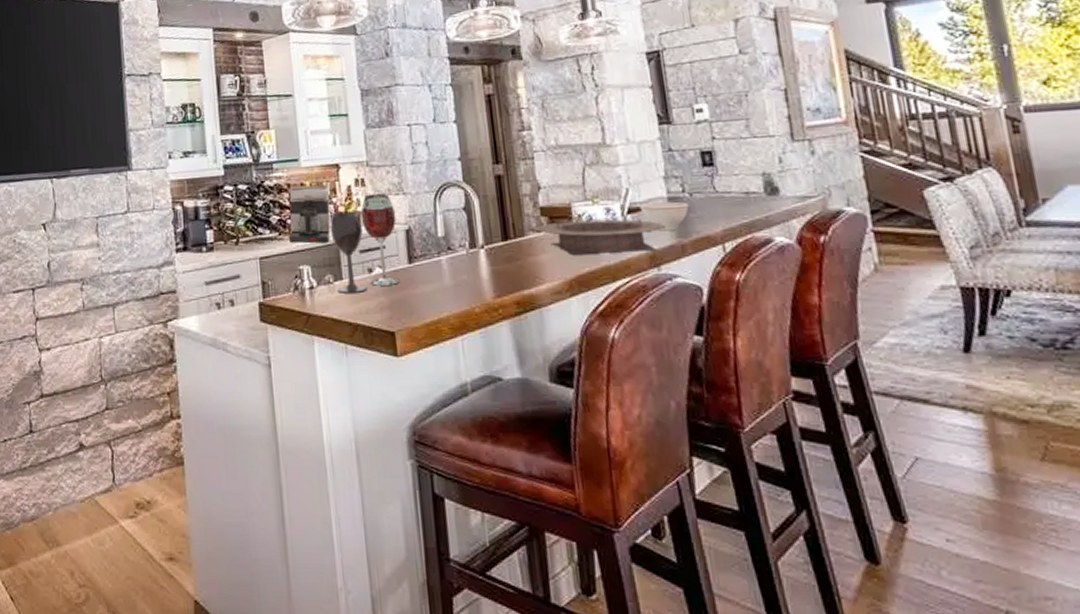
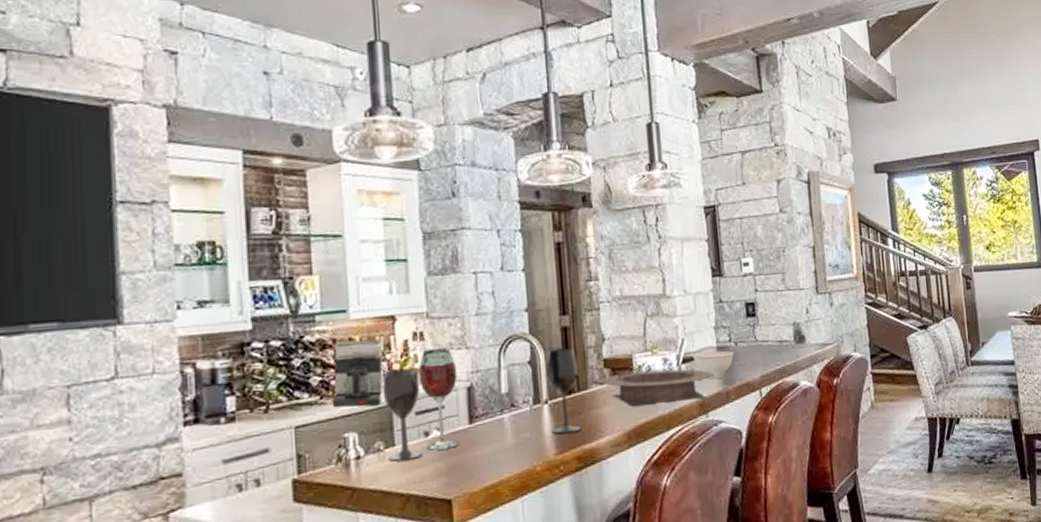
wine glass: none [481,195,520,279] -> present [546,347,582,435]

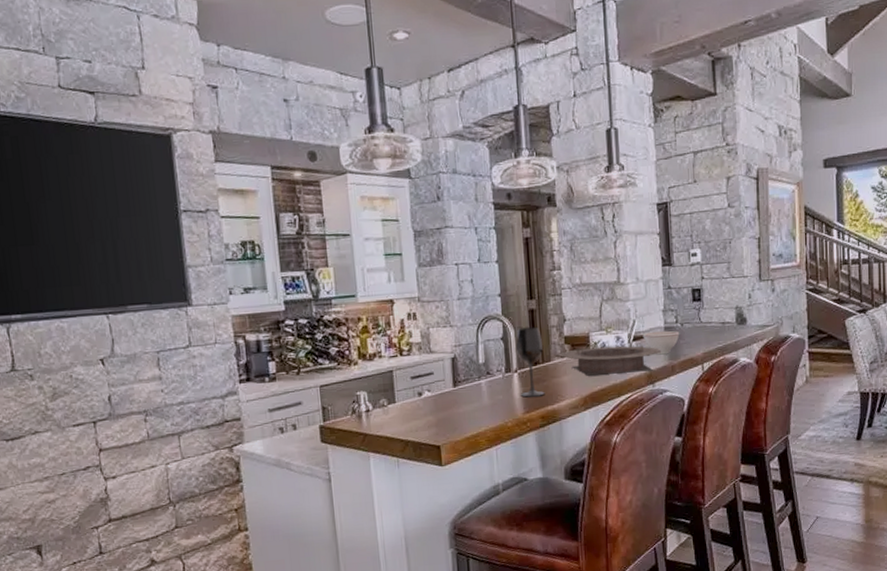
coffee maker: present [332,339,383,408] -> none [346,318,385,372]
wine glass: present [382,368,423,462] -> none [384,342,417,415]
wineglass: present [418,347,459,451] -> none [412,325,445,407]

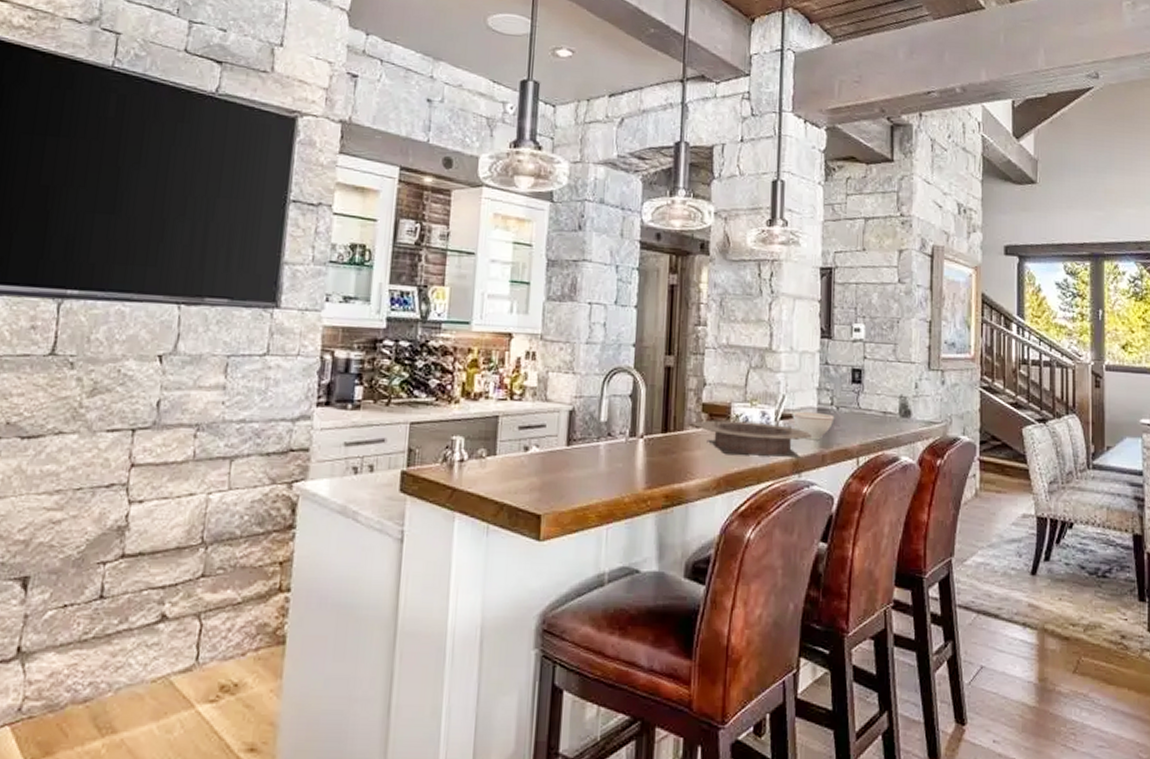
wine glass: present [515,326,545,398] -> none [644,386,677,471]

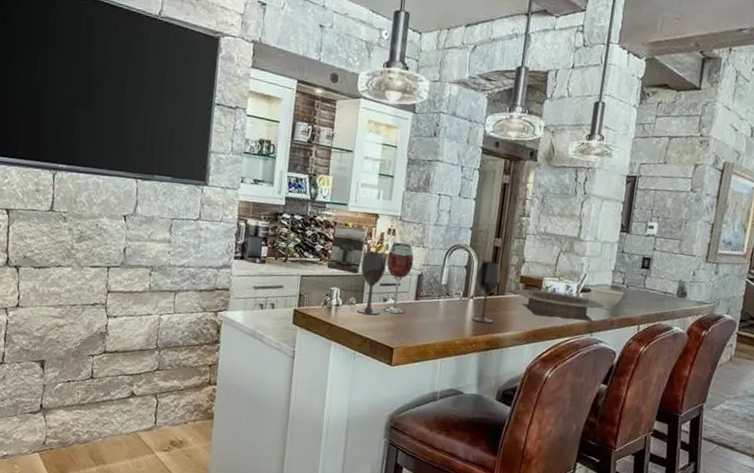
coffee maker: none [445,350,498,415] -> present [327,224,367,274]
wine glass: none [488,383,526,471] -> present [356,251,387,315]
wineglass: none [525,368,562,466] -> present [384,242,414,314]
wine glass: none [644,386,677,471] -> present [472,260,501,324]

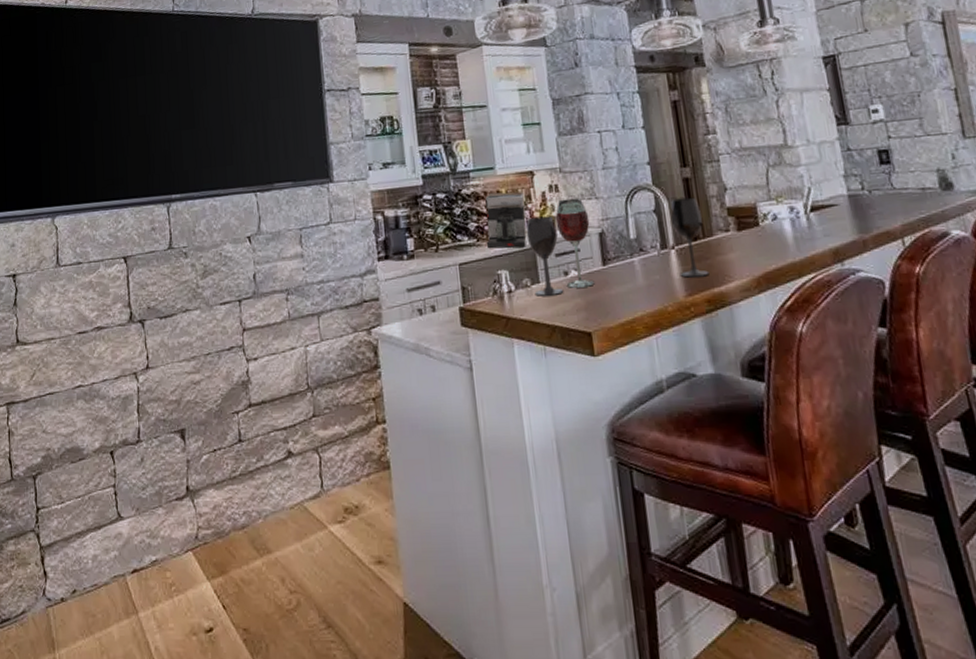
bowl: present [514,287,605,322] -> none [724,214,848,253]
bowl: present [590,287,624,310] -> none [821,199,869,228]

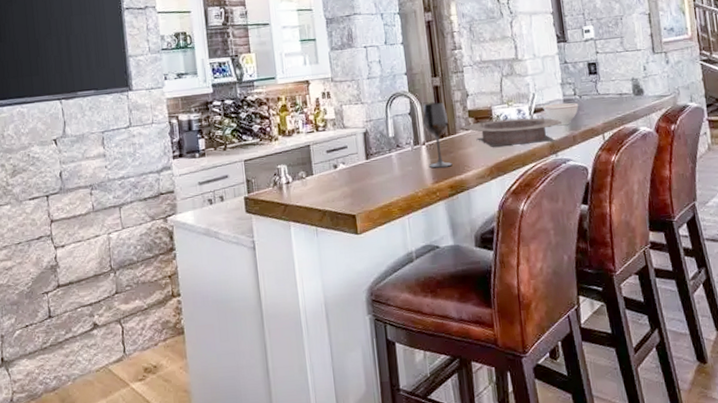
coffee maker: present [485,191,527,249] -> none [267,98,303,147]
wine glass: present [526,216,564,296] -> none [302,118,333,186]
wineglass: present [555,198,595,288] -> none [327,103,359,179]
bowl: none [724,214,848,253] -> present [465,115,563,147]
bowl: none [821,199,869,228] -> present [542,102,579,126]

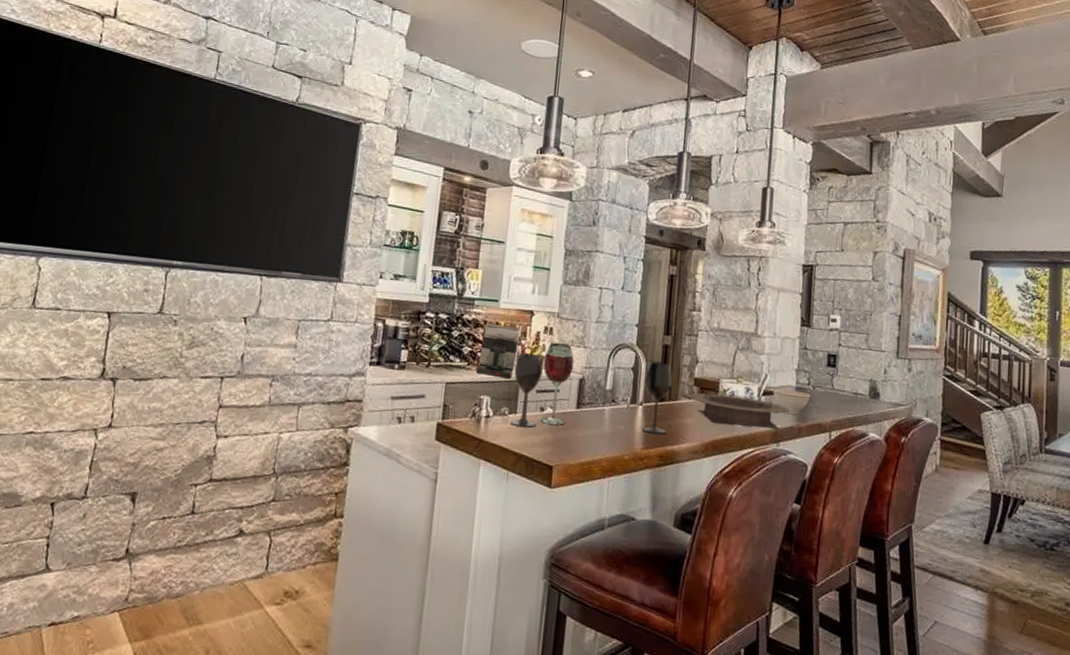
coffee maker: none [267,98,303,147] -> present [475,323,521,379]
wine glass: none [302,118,333,186] -> present [510,353,543,428]
wineglass: none [327,103,359,179] -> present [541,342,575,425]

